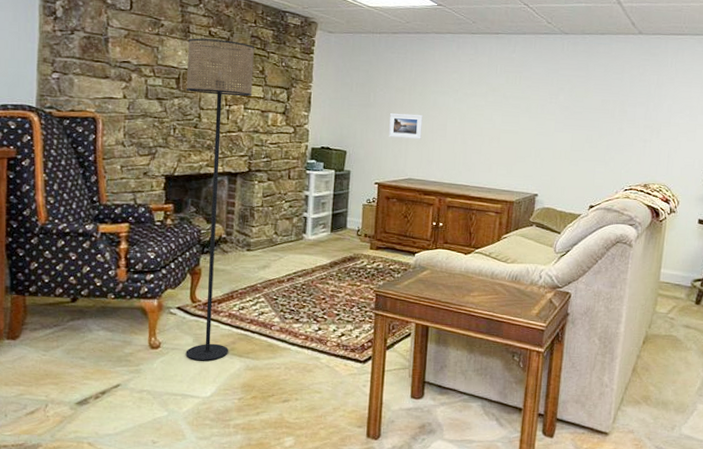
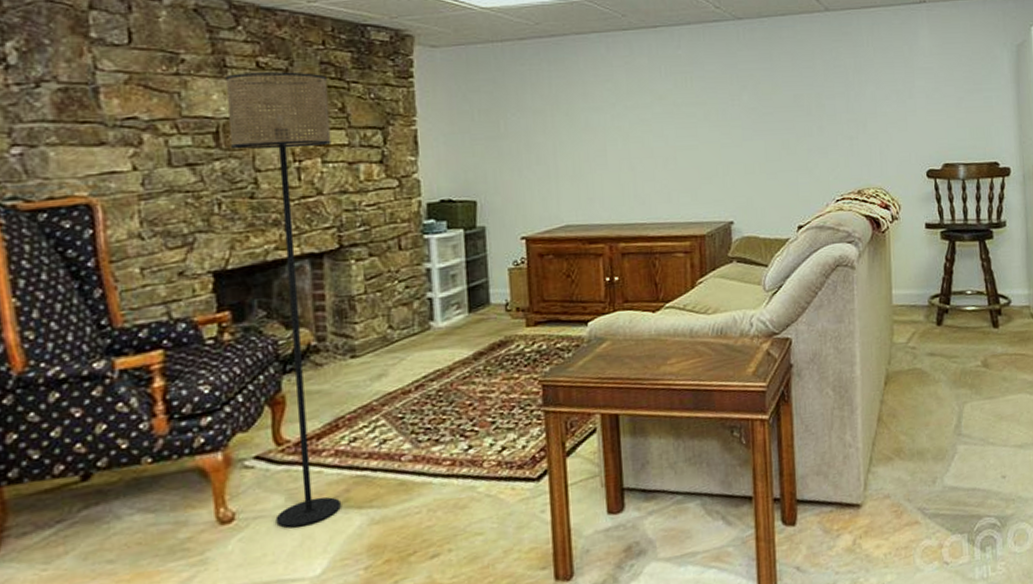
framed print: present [389,113,423,139] -> none [530,140,576,175]

